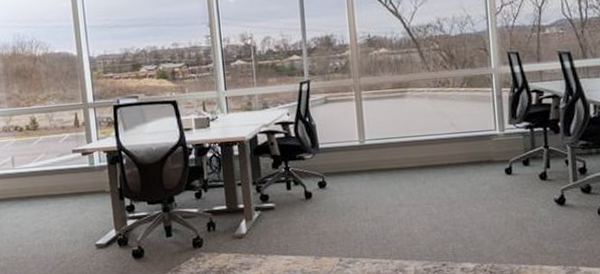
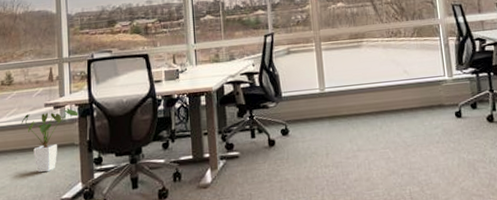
house plant: none [49,154,107,219] -> present [21,108,78,173]

